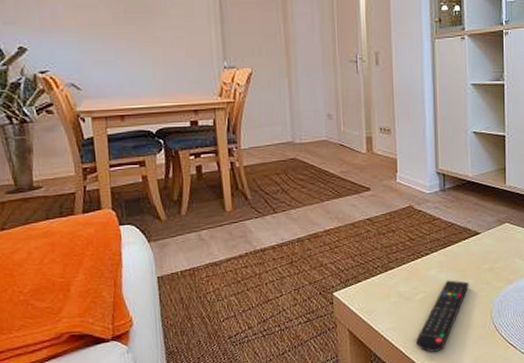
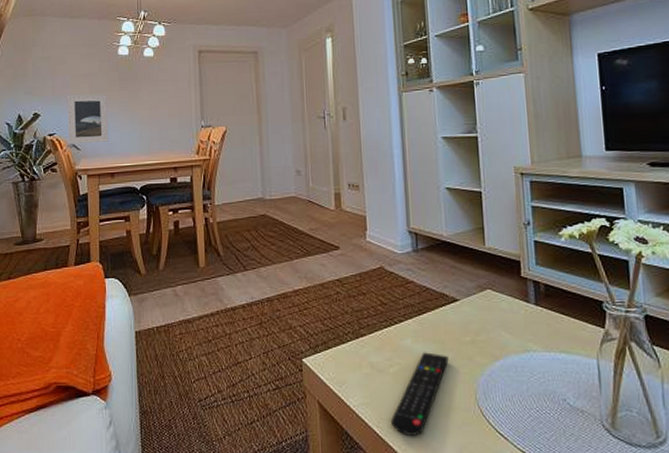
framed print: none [60,27,116,83] -> present [67,94,109,144]

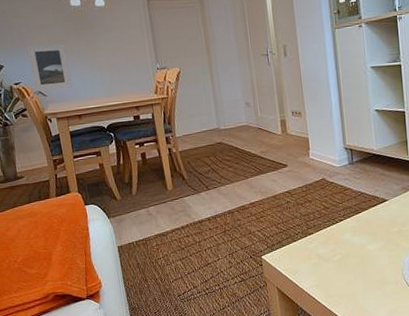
remote control: present [390,352,449,436] -> none [335,242,381,306]

